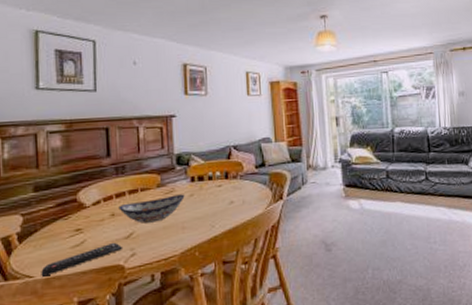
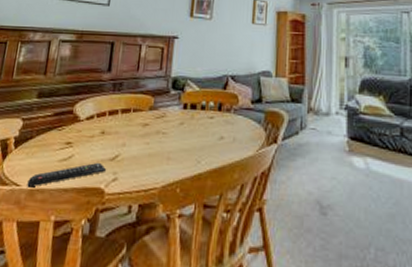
decorative bowl: present [118,194,185,224] -> none [109,120,175,148]

